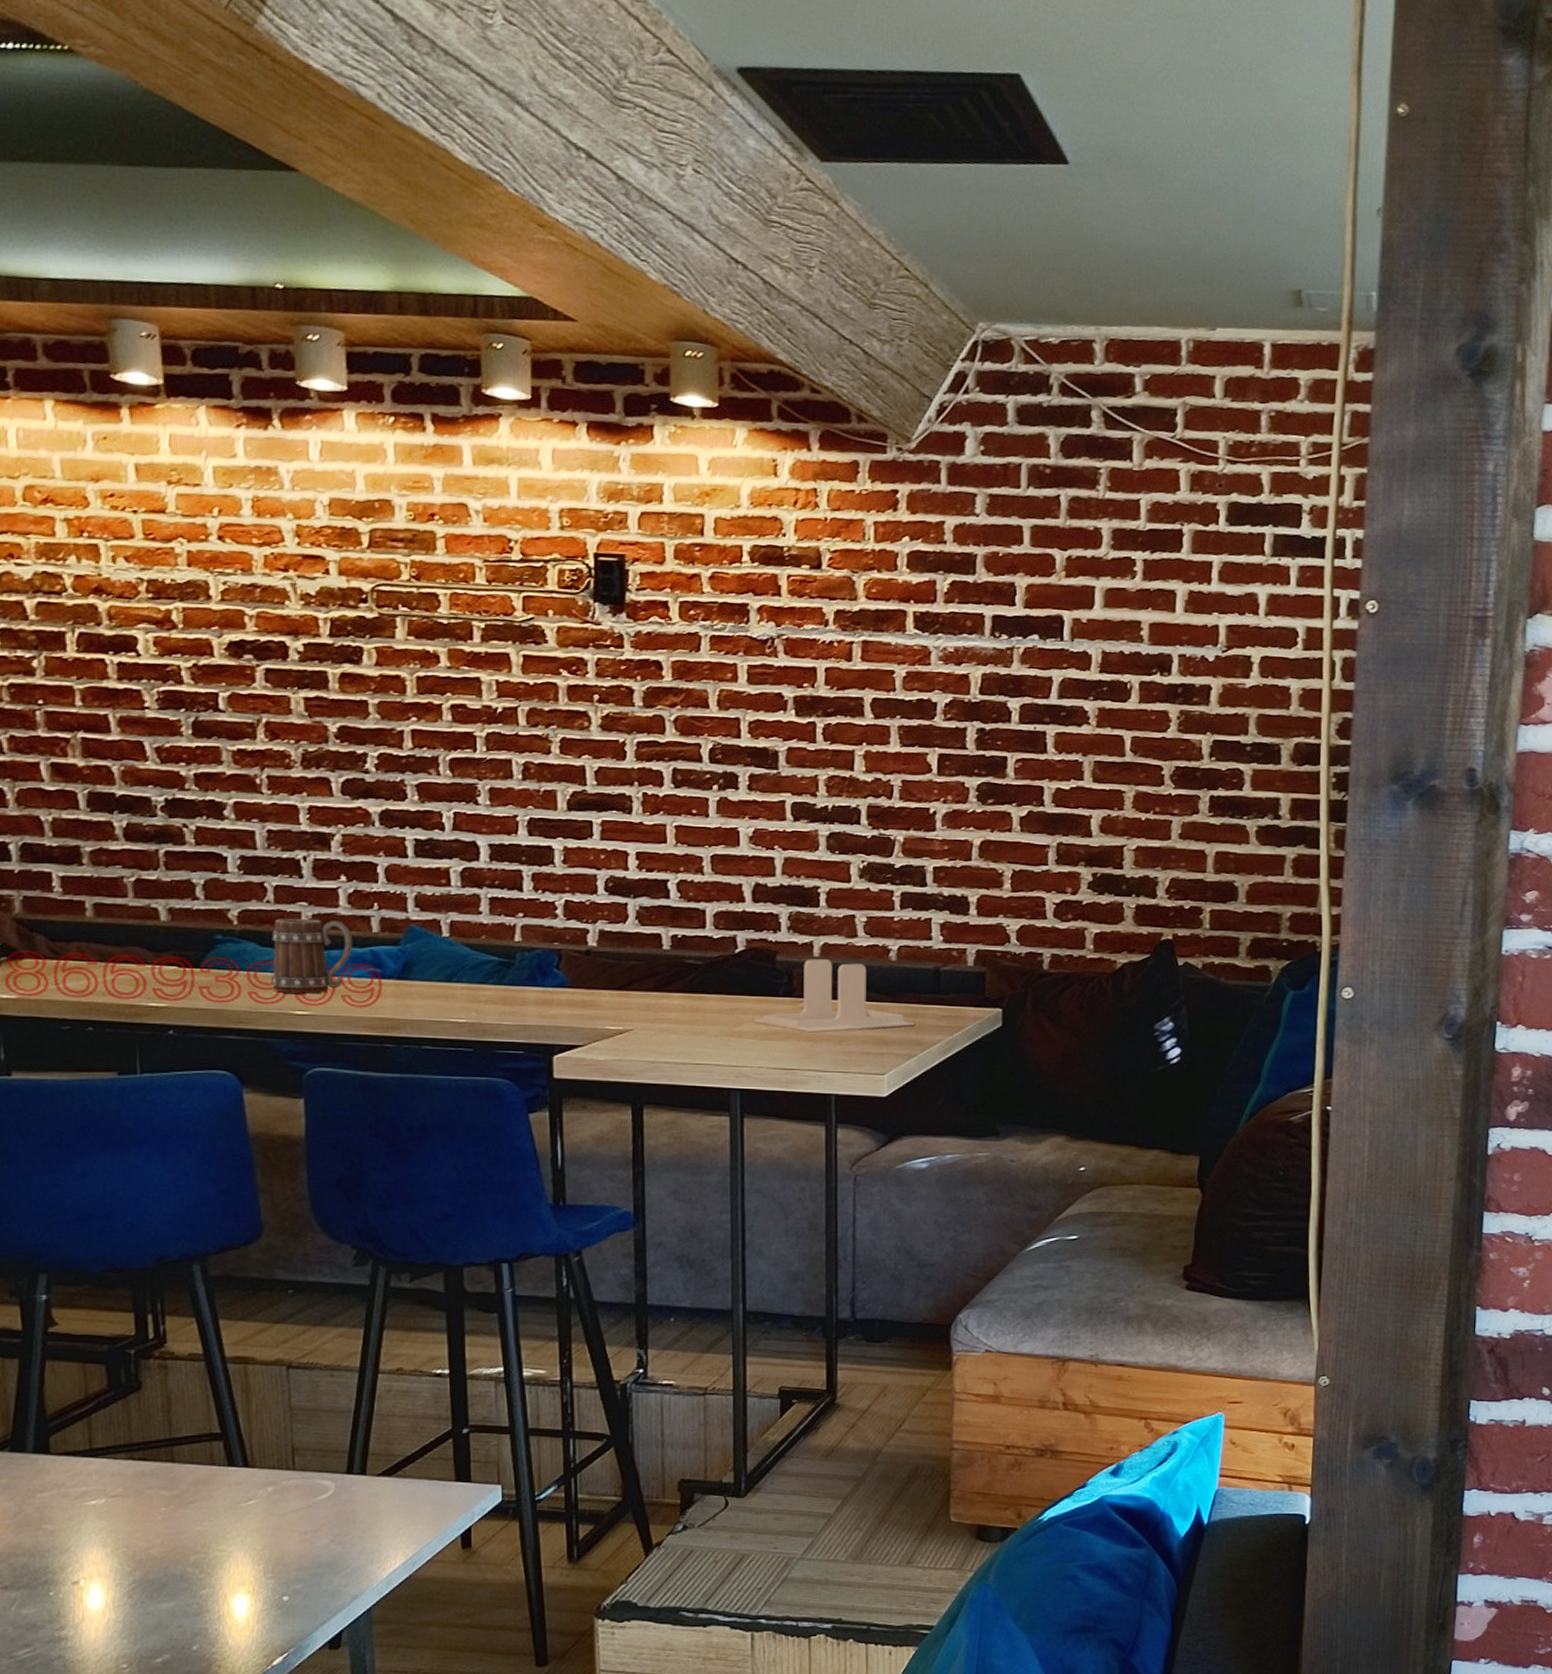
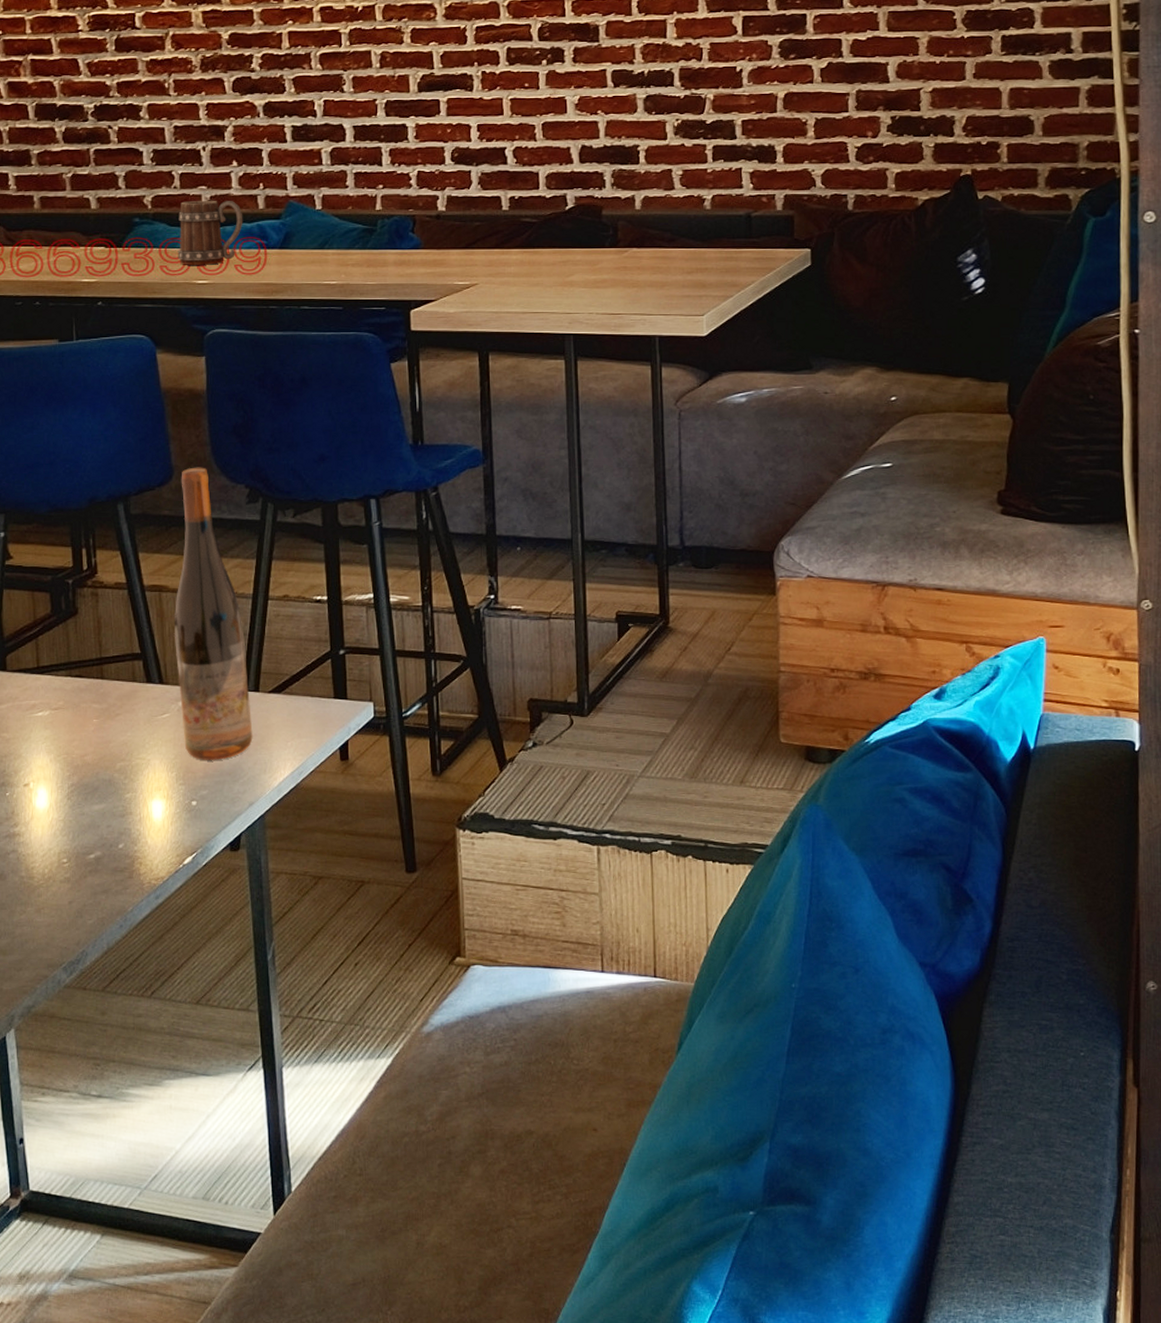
wine bottle: none [263,1224,358,1551] -> present [175,467,253,760]
napkin holder: present [751,959,916,1033] -> none [582,211,731,280]

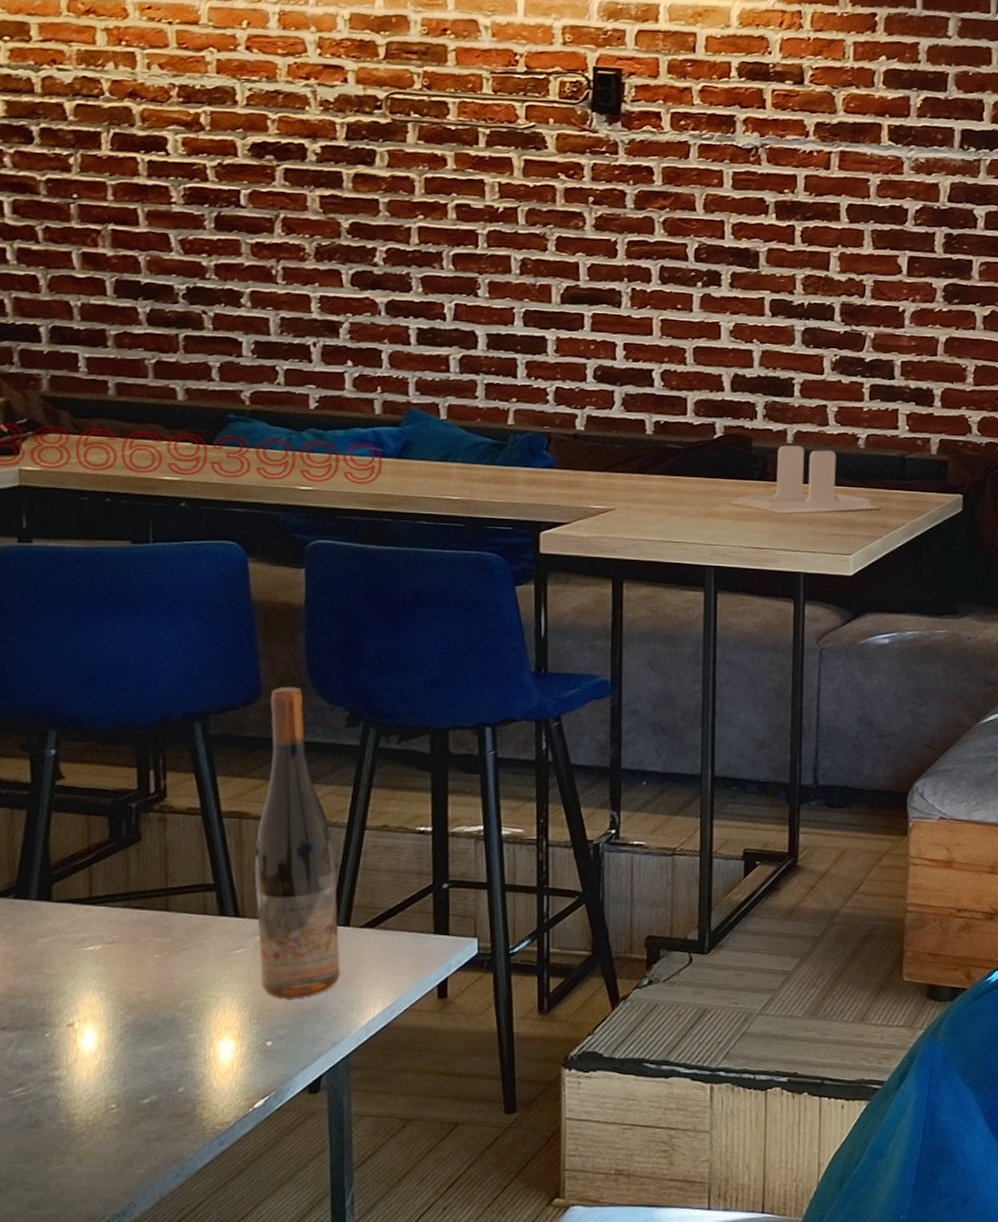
beer mug: present [177,200,243,265] -> none [278,399,357,471]
napkin holder: none [582,211,731,280] -> present [727,445,881,515]

